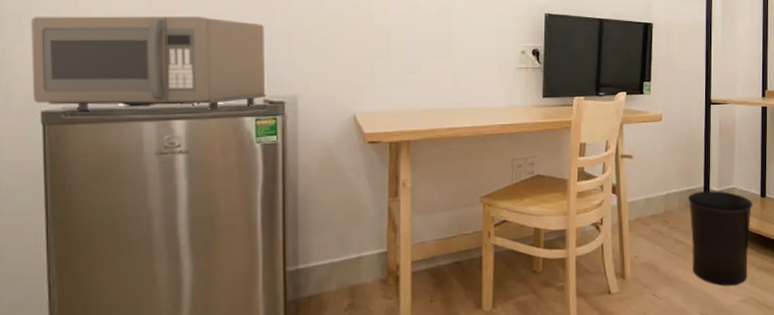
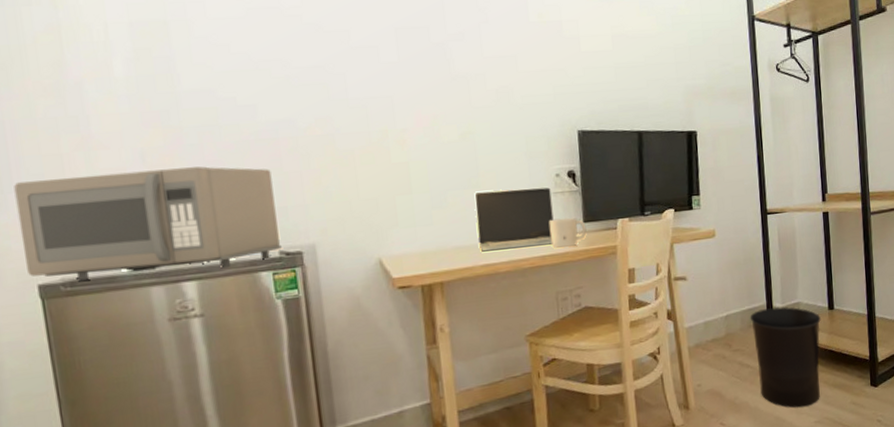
laptop: none [446,62,516,116] -> present [474,187,554,252]
mug: none [511,91,545,119] -> present [548,217,587,248]

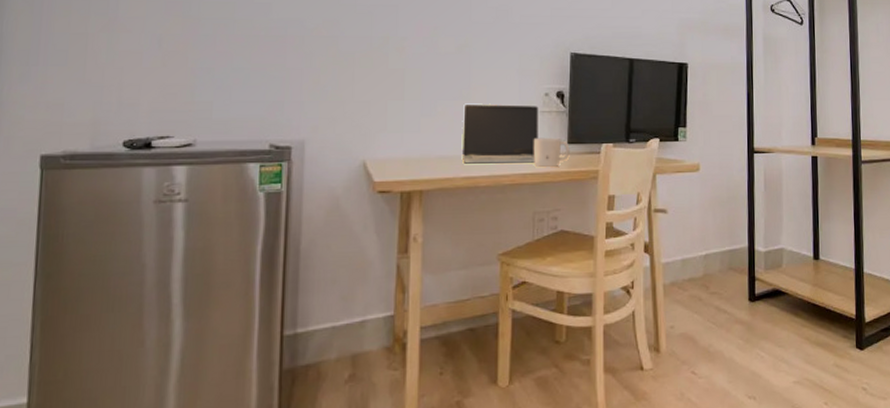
microwave: present [14,166,282,281] -> none [34,55,274,156]
waste bin: present [749,306,821,407] -> none [730,250,805,363]

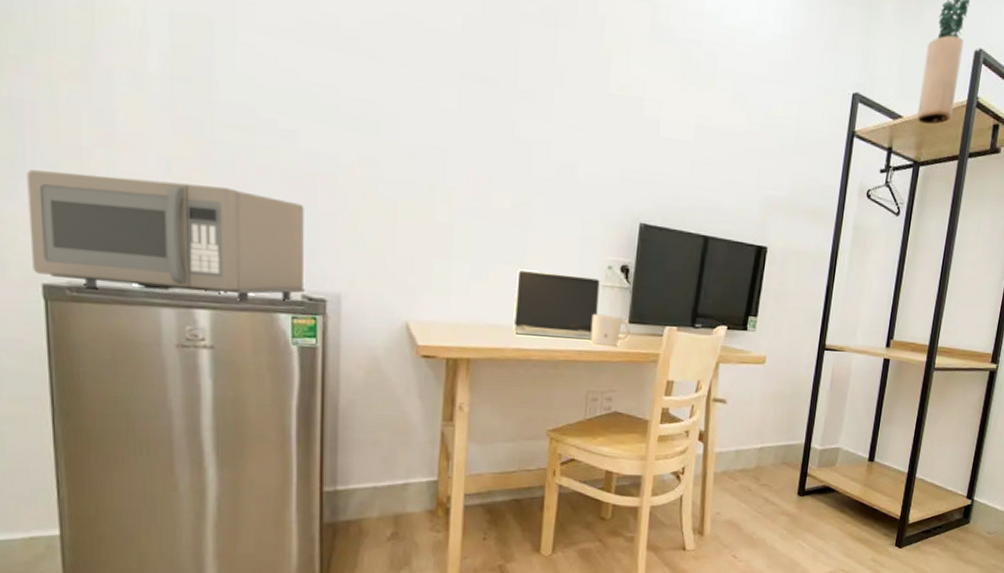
microwave: none [34,55,274,156] -> present [27,169,305,303]

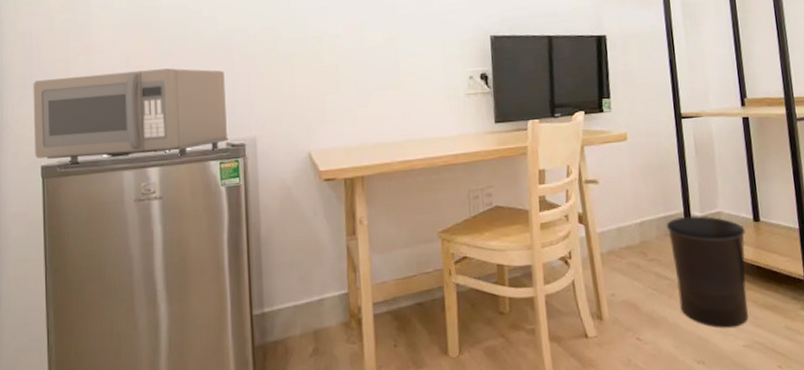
laptop: present [514,270,600,340] -> none [394,89,467,149]
mug: present [590,313,631,347] -> none [462,118,498,148]
waste bin: none [780,447,858,553] -> present [666,215,748,327]

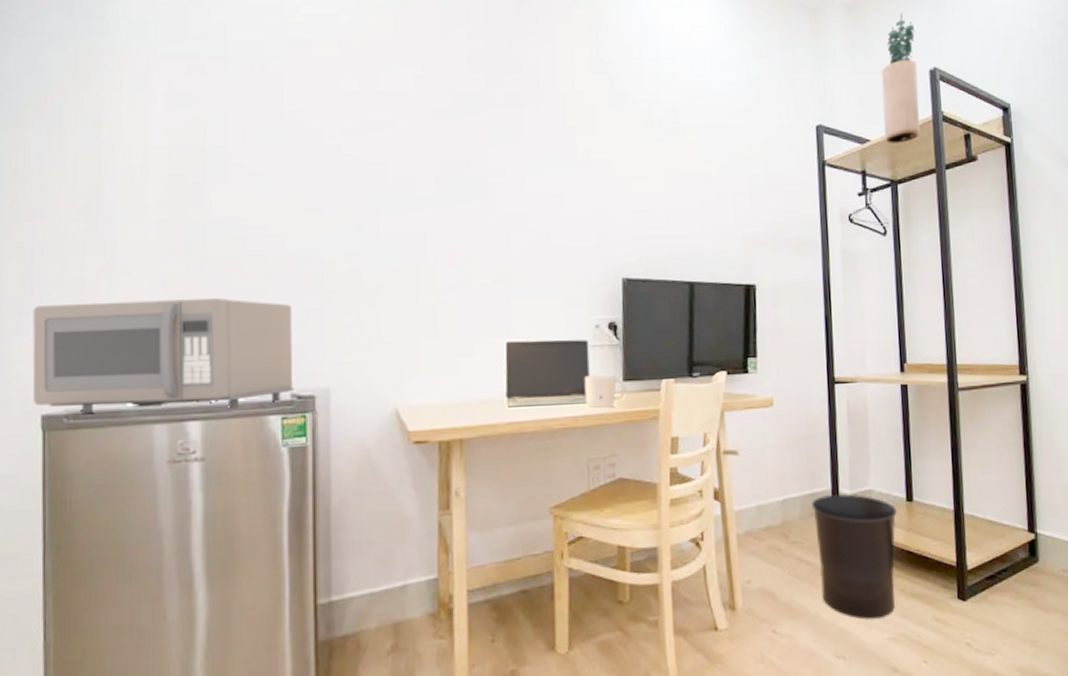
laptop: none [394,89,467,149] -> present [504,339,590,408]
mug: none [462,118,498,148] -> present [584,374,626,409]

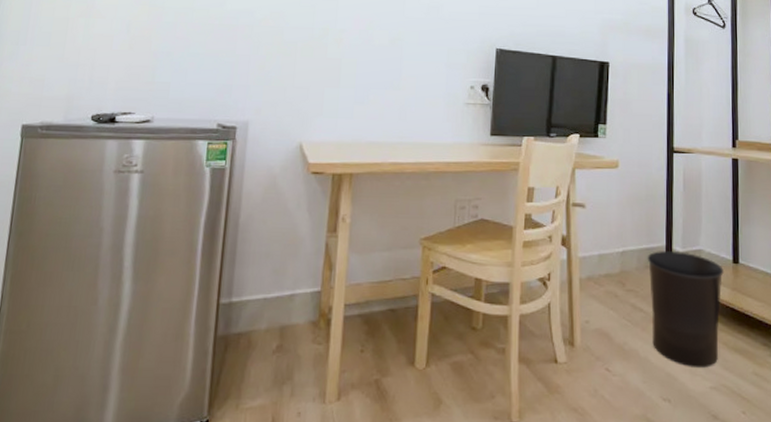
microwave: present [32,298,294,413] -> none [17,37,226,132]
laptop: present [504,339,590,408] -> none [391,94,464,152]
mug: present [584,374,626,409] -> none [457,128,493,158]

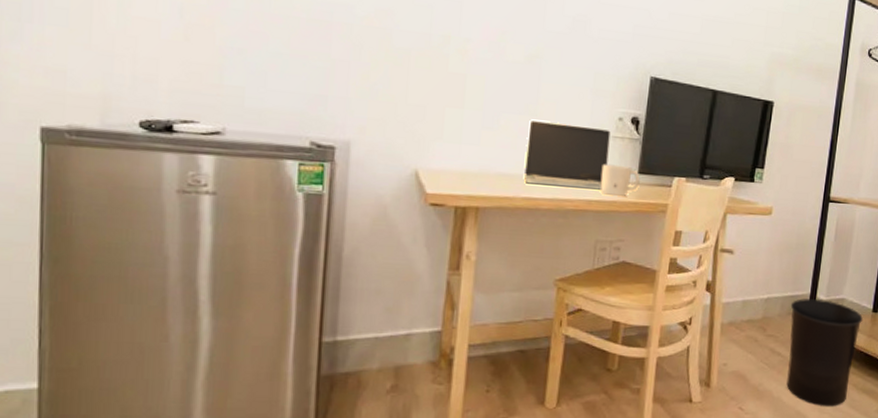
laptop: none [391,94,464,152] -> present [524,121,611,190]
mug: none [457,128,493,158] -> present [600,163,640,197]

